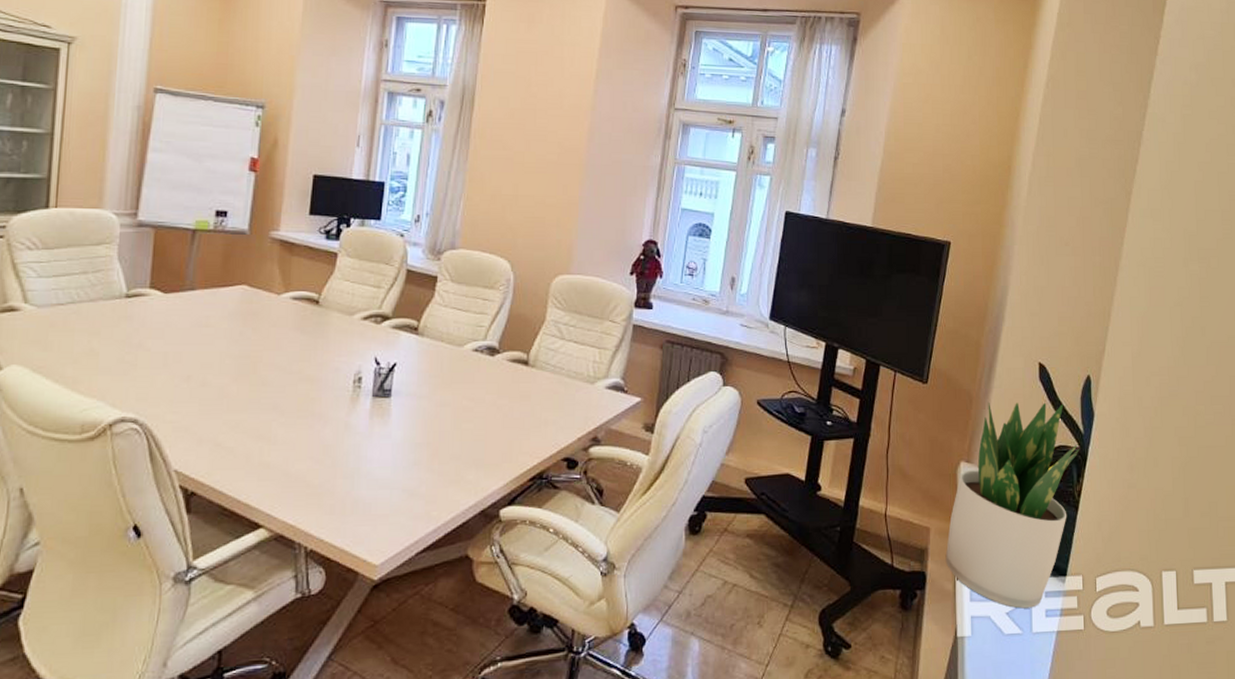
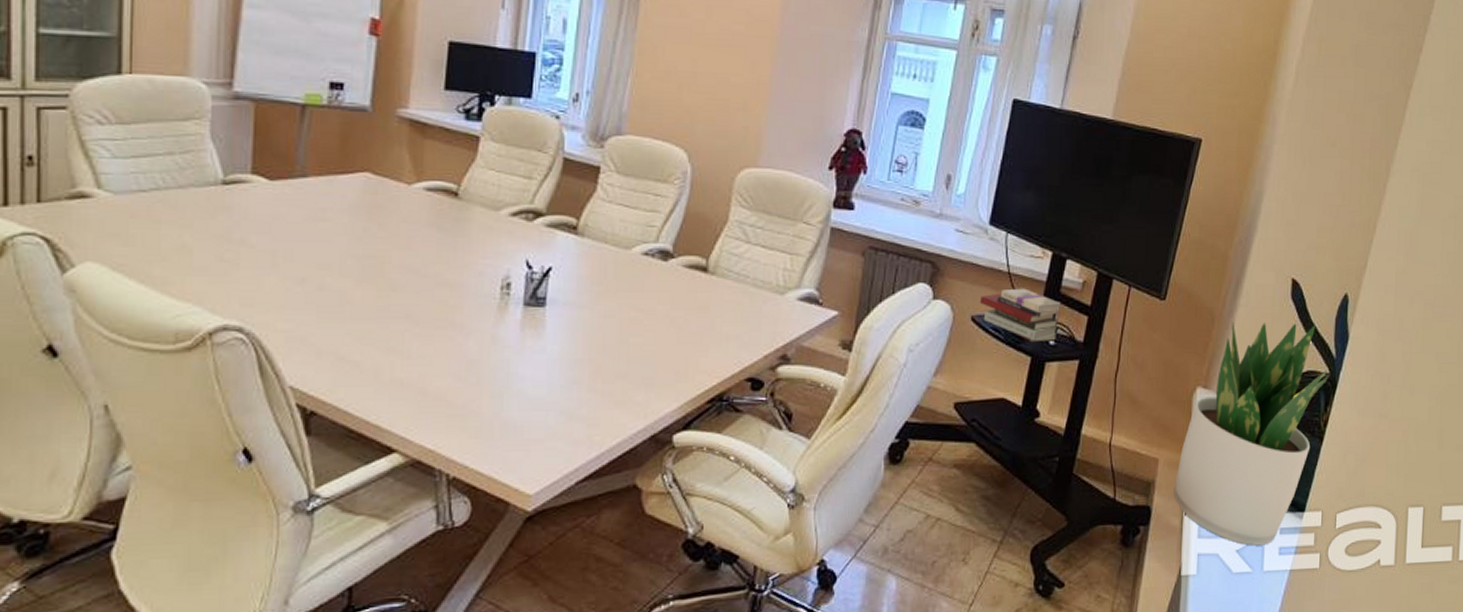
books: none [763,375,836,423] -> present [979,288,1062,343]

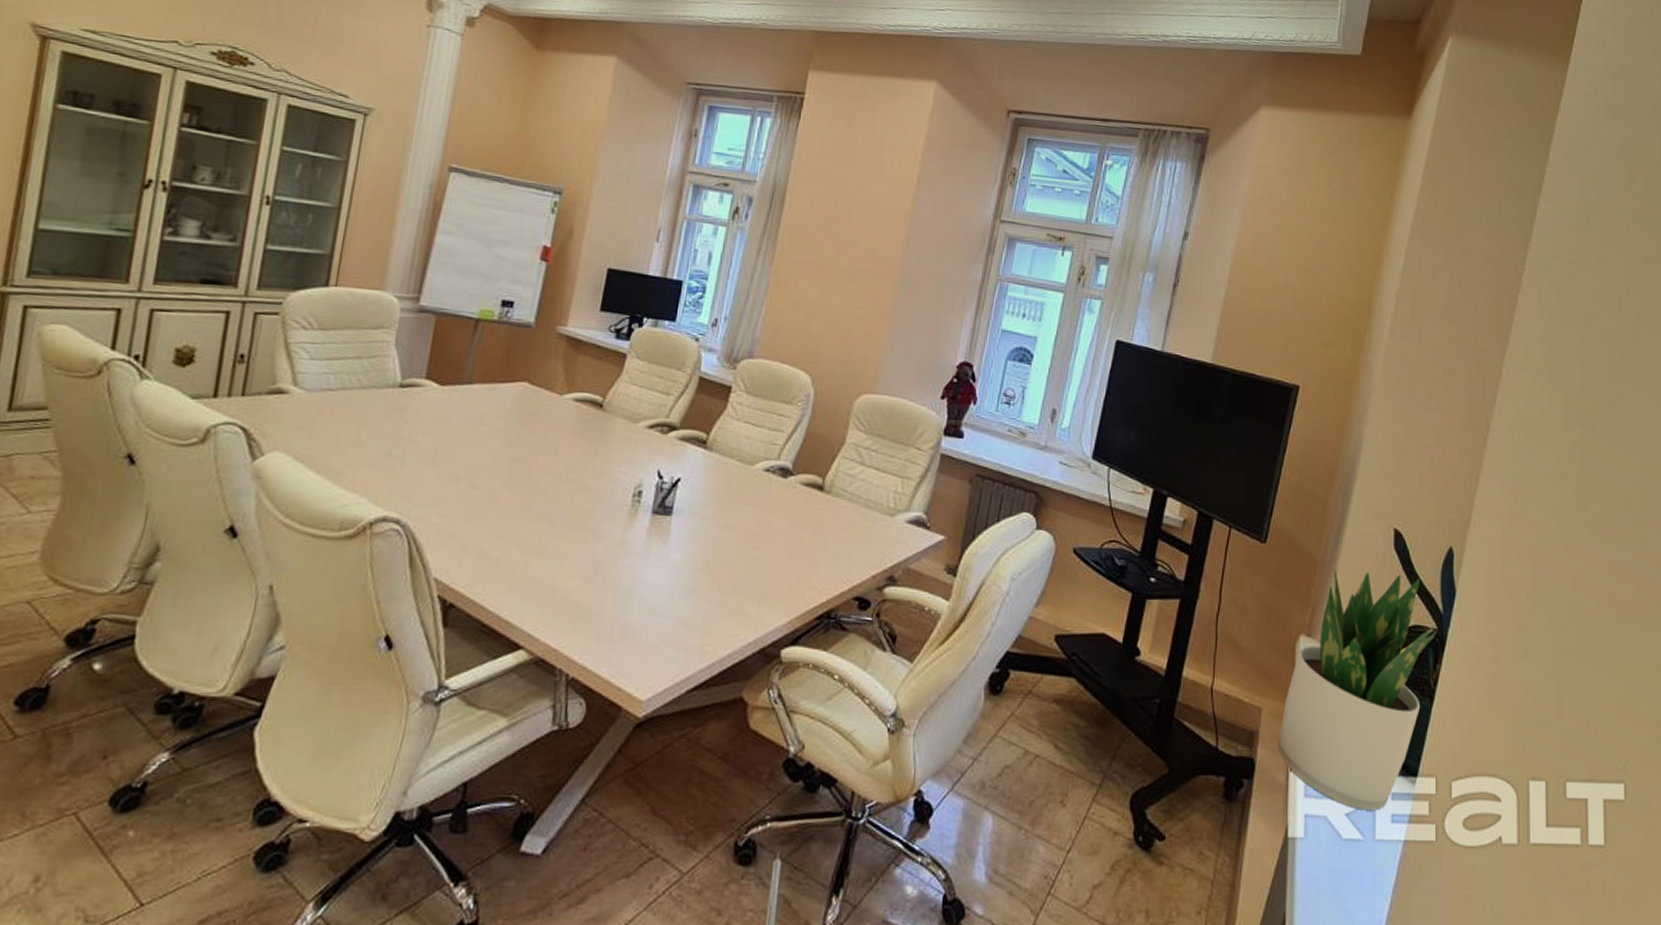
books: present [979,288,1062,343] -> none [1081,523,1163,579]

